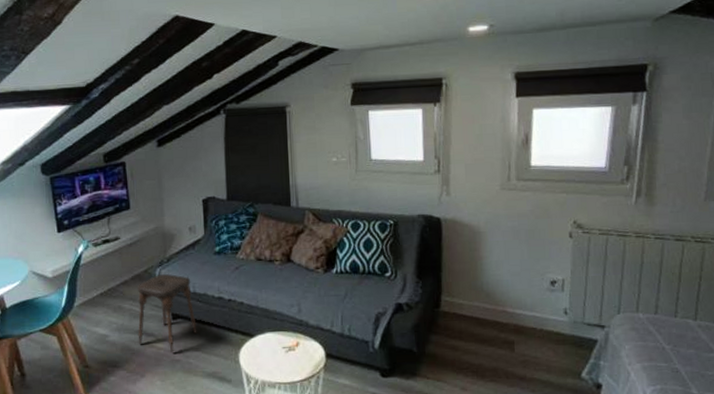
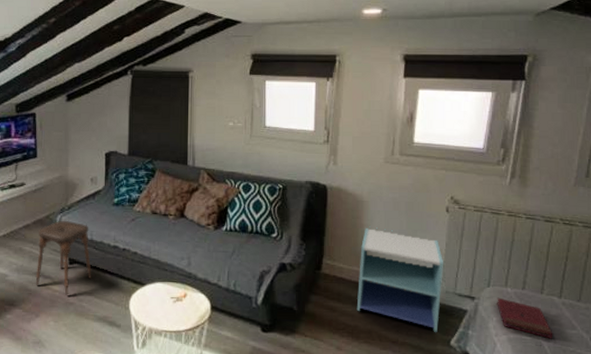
nightstand: none [480,258,570,365] -> present [356,226,443,332]
book: none [628,324,690,365] -> present [497,297,553,339]

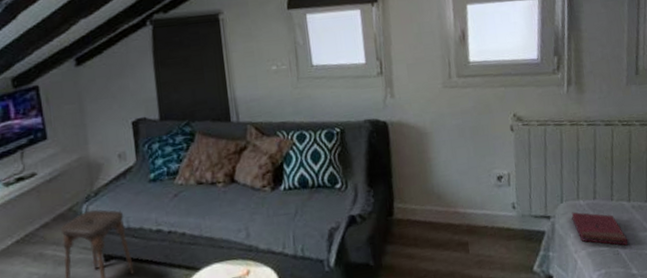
nightstand: present [356,226,443,332] -> none [431,159,520,261]

